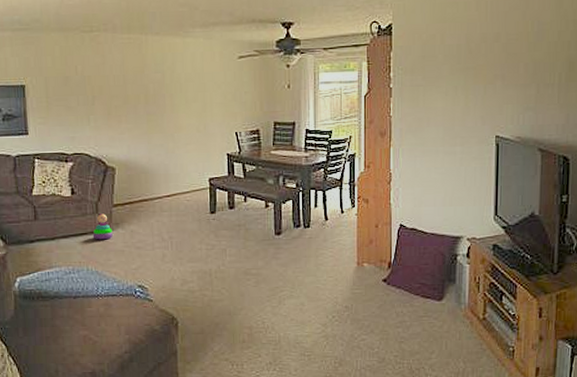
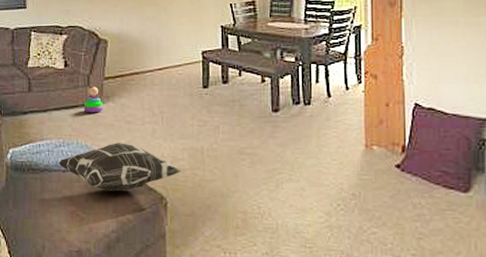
decorative pillow: none [69,268,191,315] -> present [58,143,182,192]

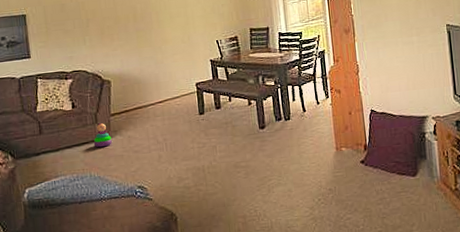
decorative pillow: present [58,143,182,192] -> none [74,170,187,215]

